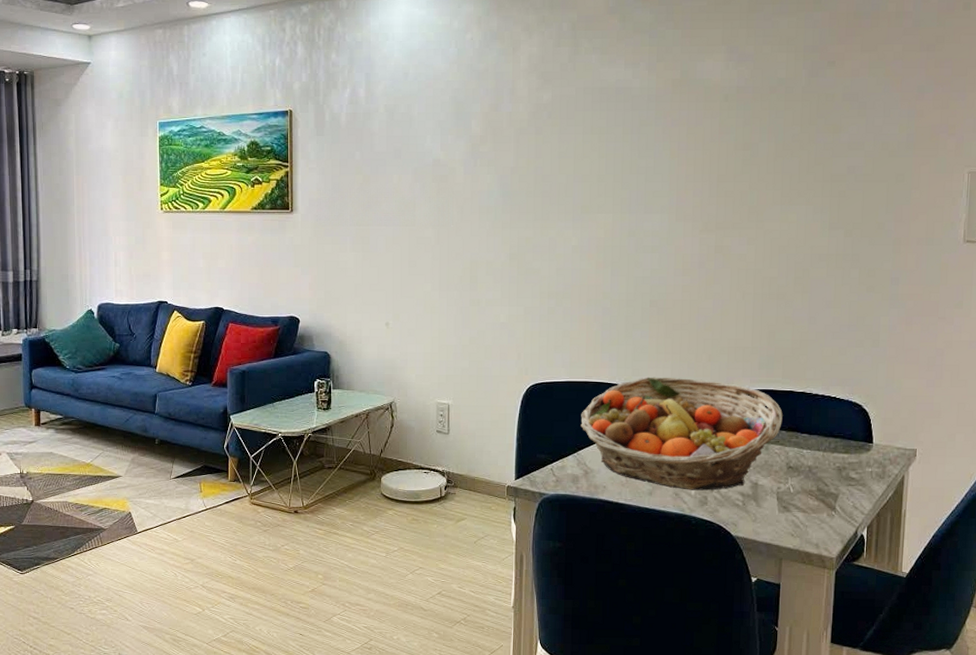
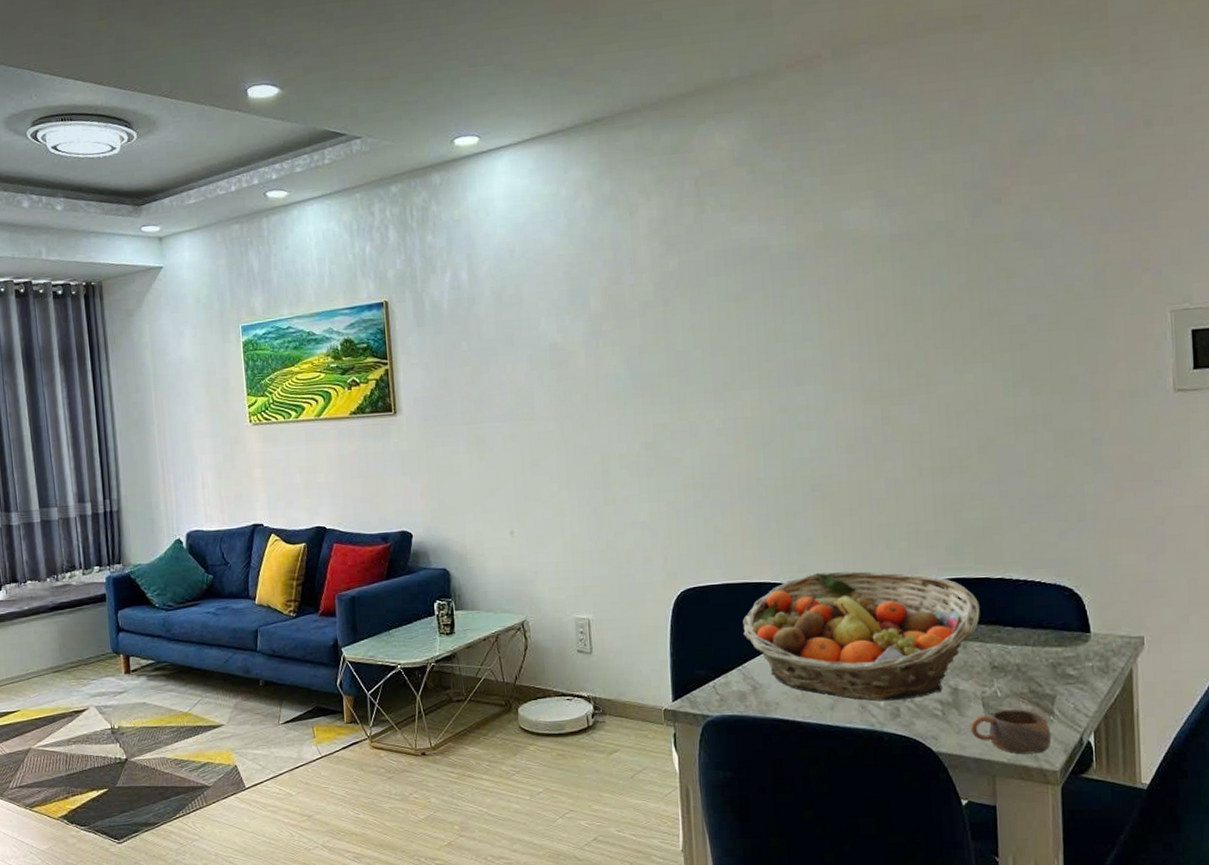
cup: none [764,504,832,542] -> present [970,709,1052,754]

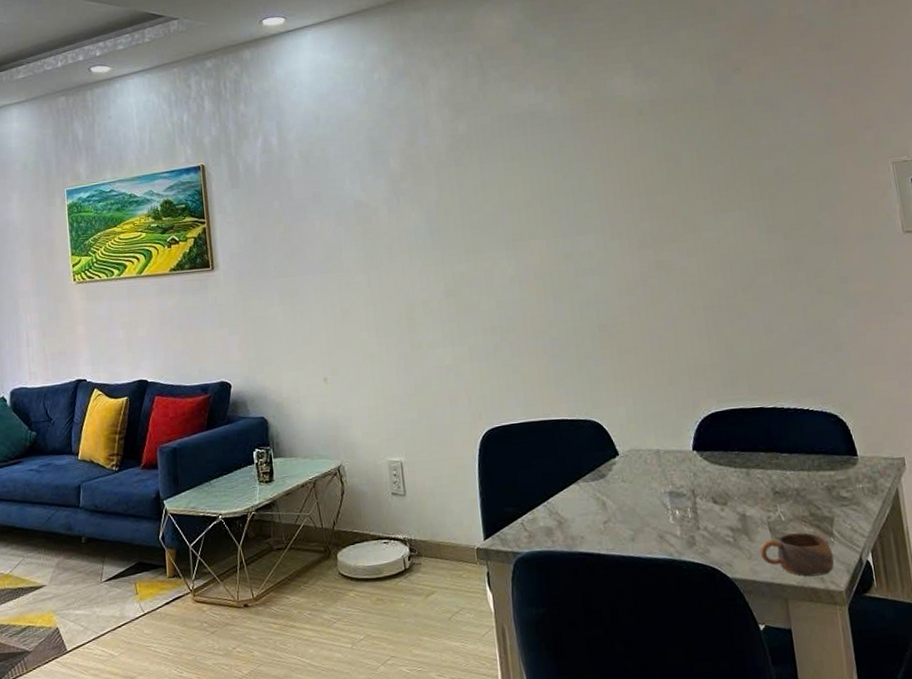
fruit basket: present [742,571,980,701] -> none [544,405,759,531]

